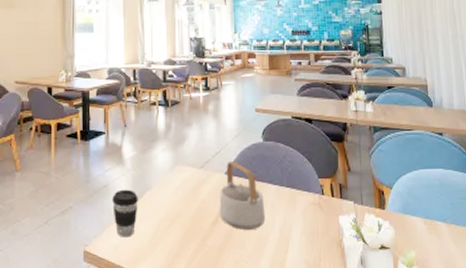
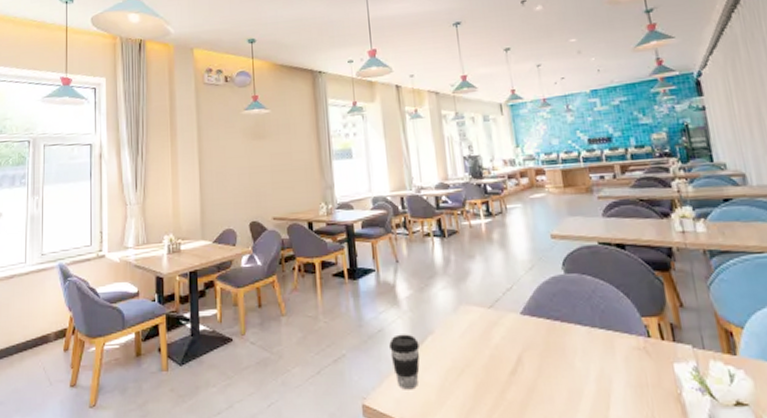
teapot: present [219,161,266,230] -> none [516,299,577,381]

